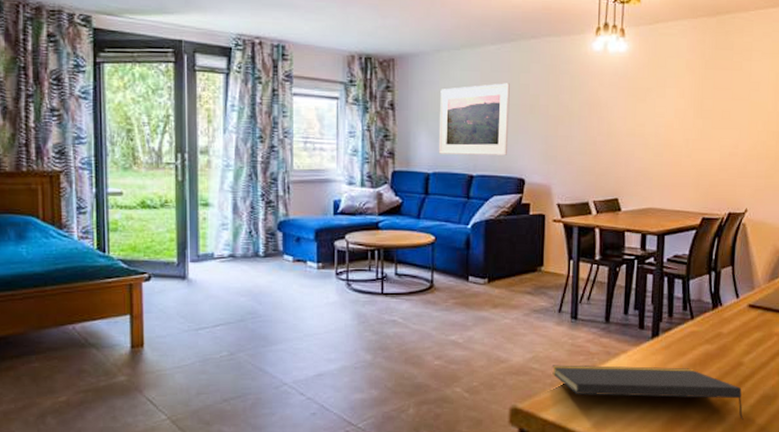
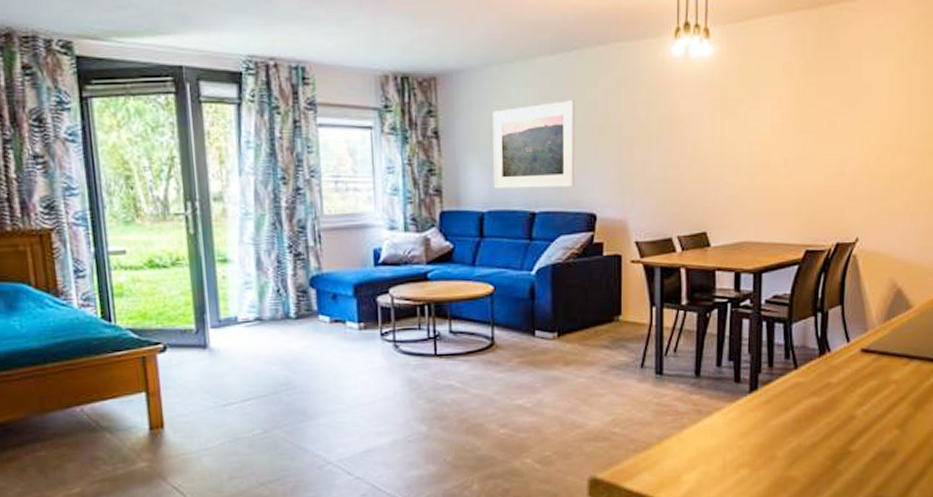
notepad: present [552,365,744,420] -> none [636,425,857,480]

